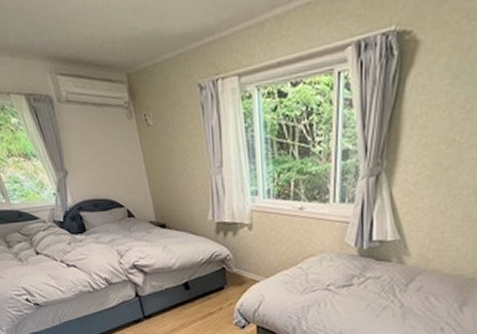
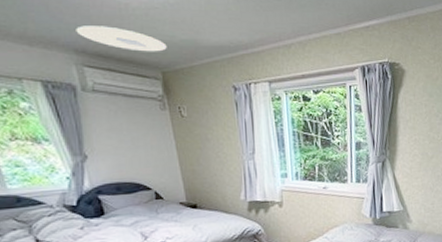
ceiling light: none [47,24,130,52] -> present [76,26,167,52]

